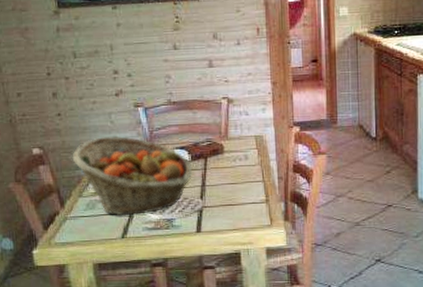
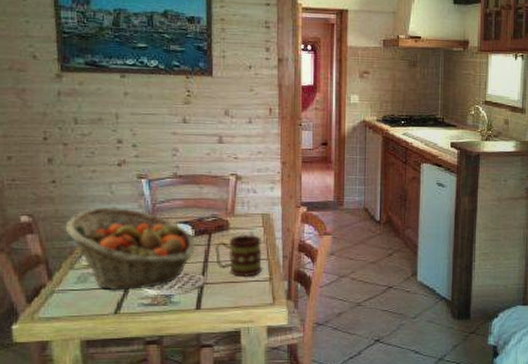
mug: none [212,157,258,199] -> present [215,235,262,277]

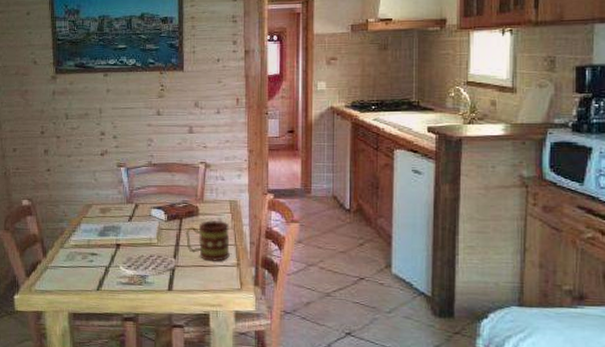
fruit basket: present [65,207,196,291] -> none [57,193,168,270]

